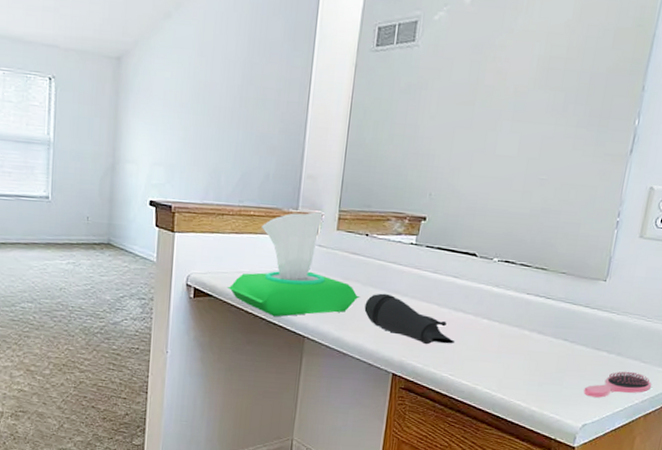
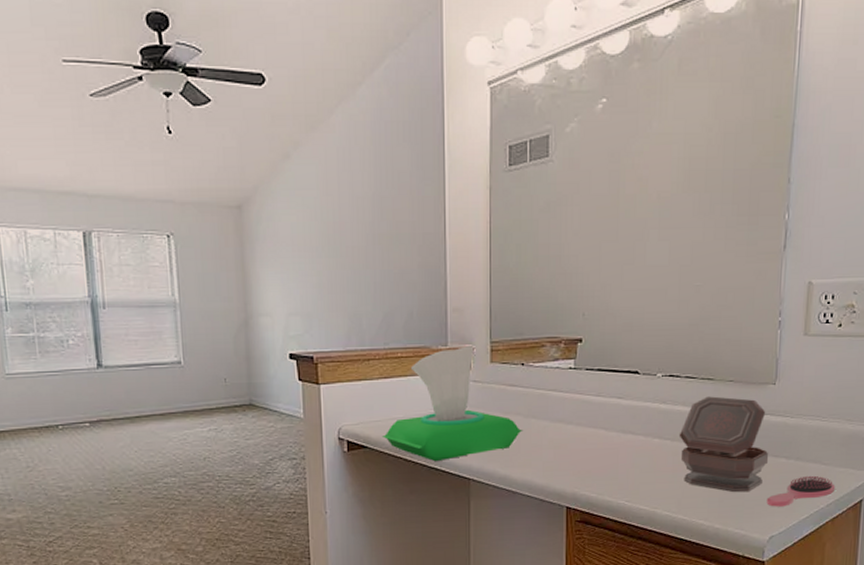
hair dryer: present [364,293,456,345] -> none [529,423,628,473]
jewelry box: none [506,285,594,380] -> present [679,396,769,493]

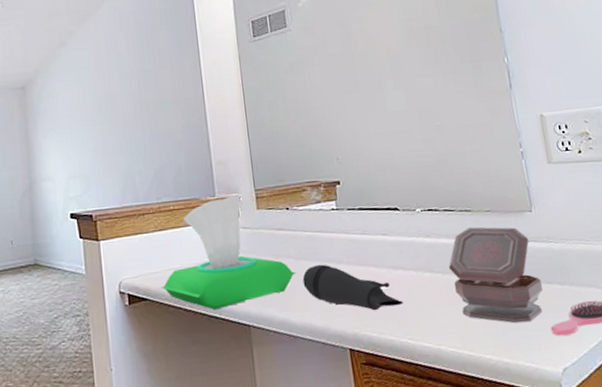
hair dryer: none [529,423,628,473] -> present [302,264,404,311]

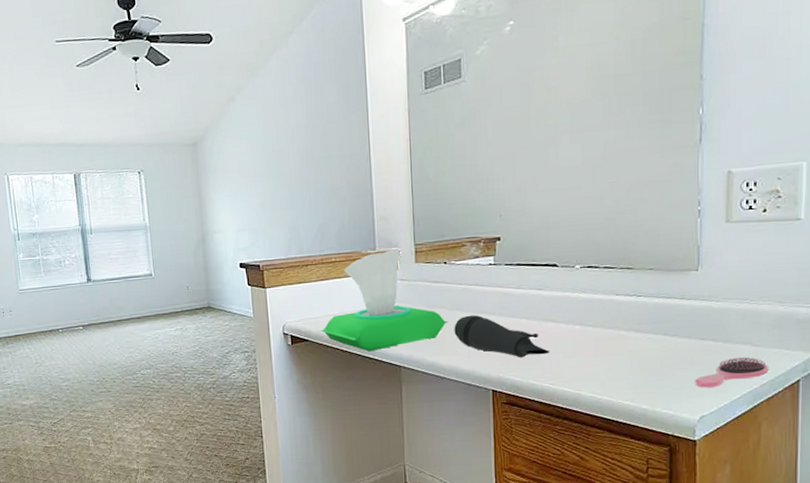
jewelry box: present [448,227,543,324] -> none [600,284,695,375]

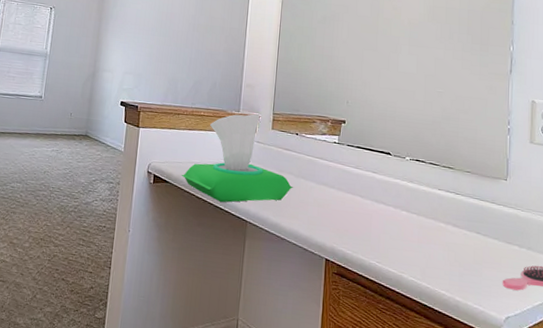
hair dryer: present [454,315,551,358] -> none [297,184,380,233]

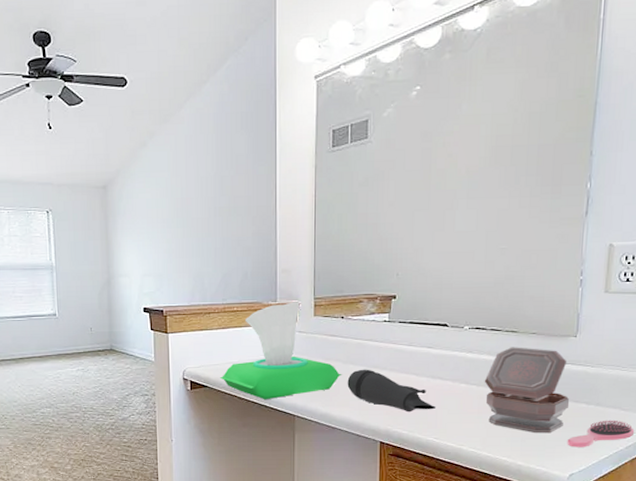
hair dryer: none [297,184,380,233] -> present [347,369,437,413]
jewelry box: none [423,182,503,272] -> present [484,347,570,434]

